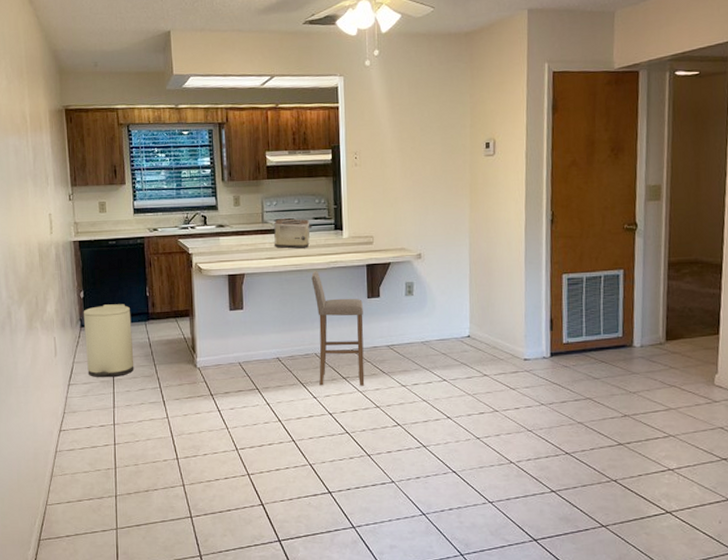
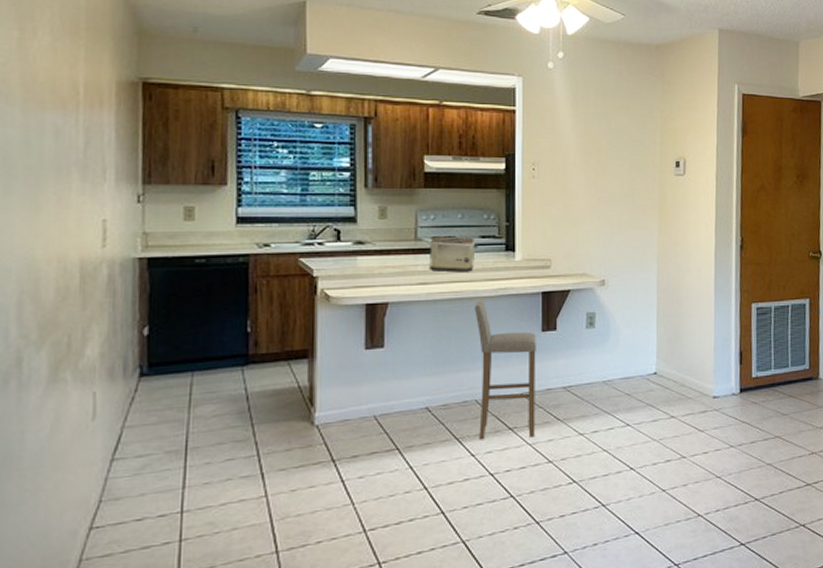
pedal bin: present [83,304,134,377] -> none [145,343,221,447]

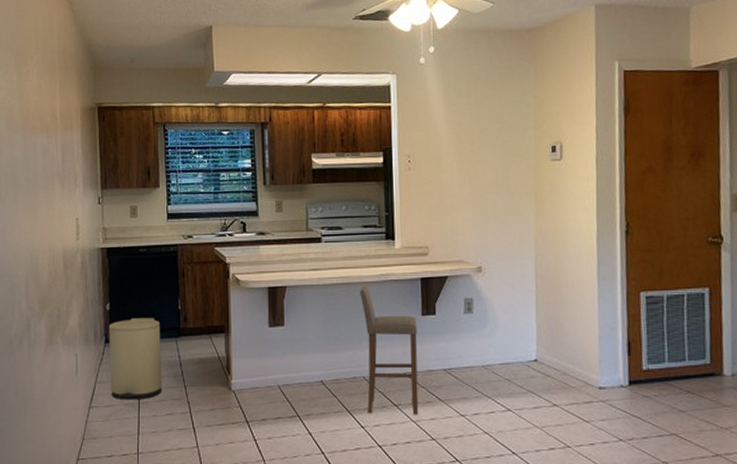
pedal bin: none [145,343,221,447] -> present [108,318,162,399]
toaster: present [428,236,479,272] -> none [318,226,362,259]

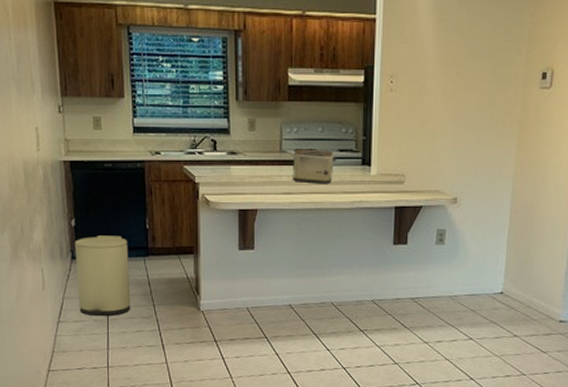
toaster: none [318,226,362,259] -> present [292,149,337,184]
bar stool: present [360,283,419,415] -> none [332,209,388,341]

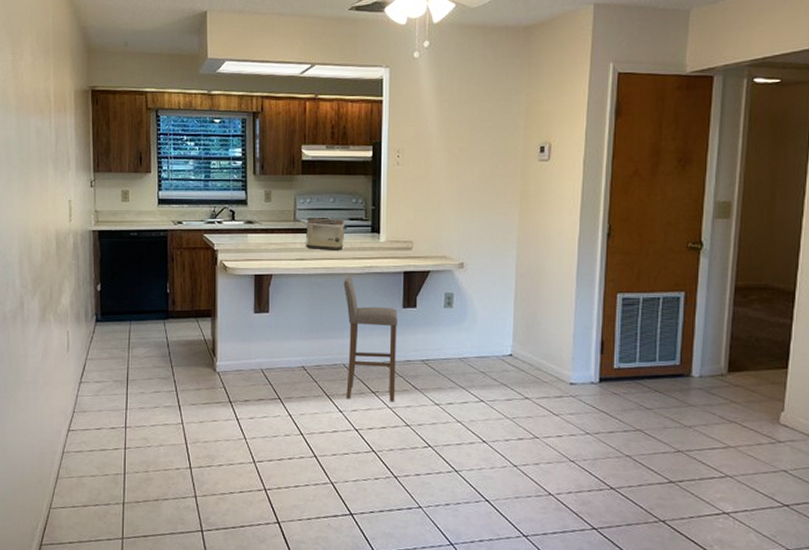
pedal bin: present [74,235,131,316] -> none [99,299,150,377]
bar stool: none [332,209,388,341] -> present [343,274,398,402]

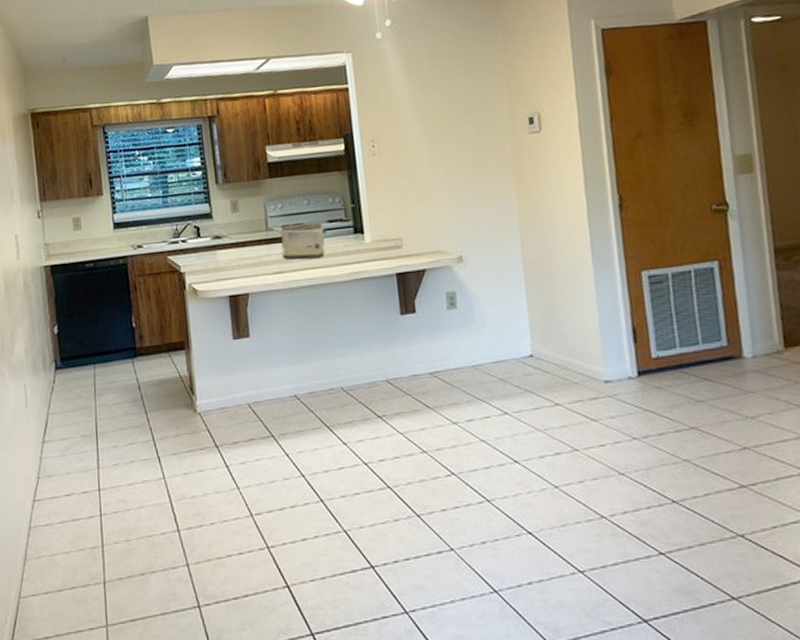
bar stool: present [343,274,398,402] -> none [329,283,406,429]

